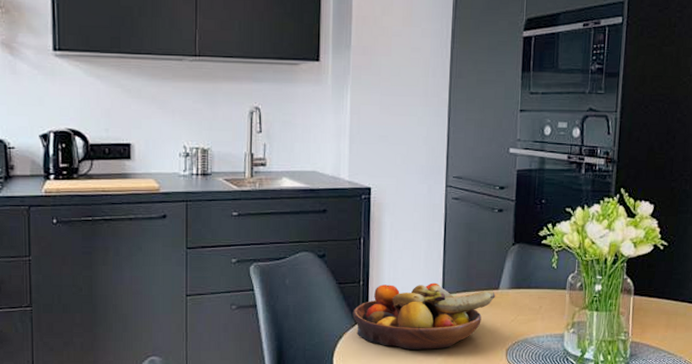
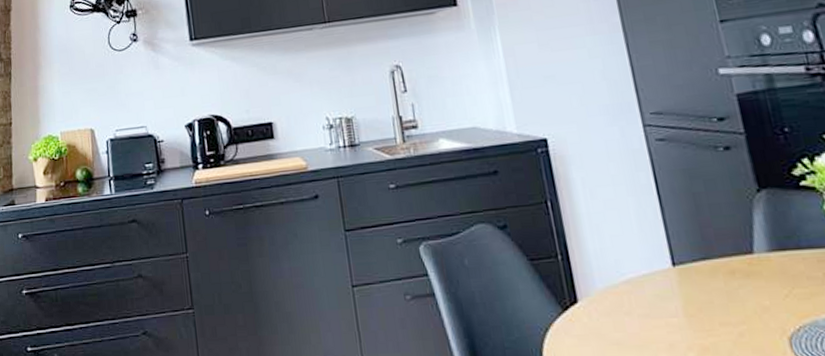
fruit bowl: present [352,283,495,350] -> none [556,250,751,343]

